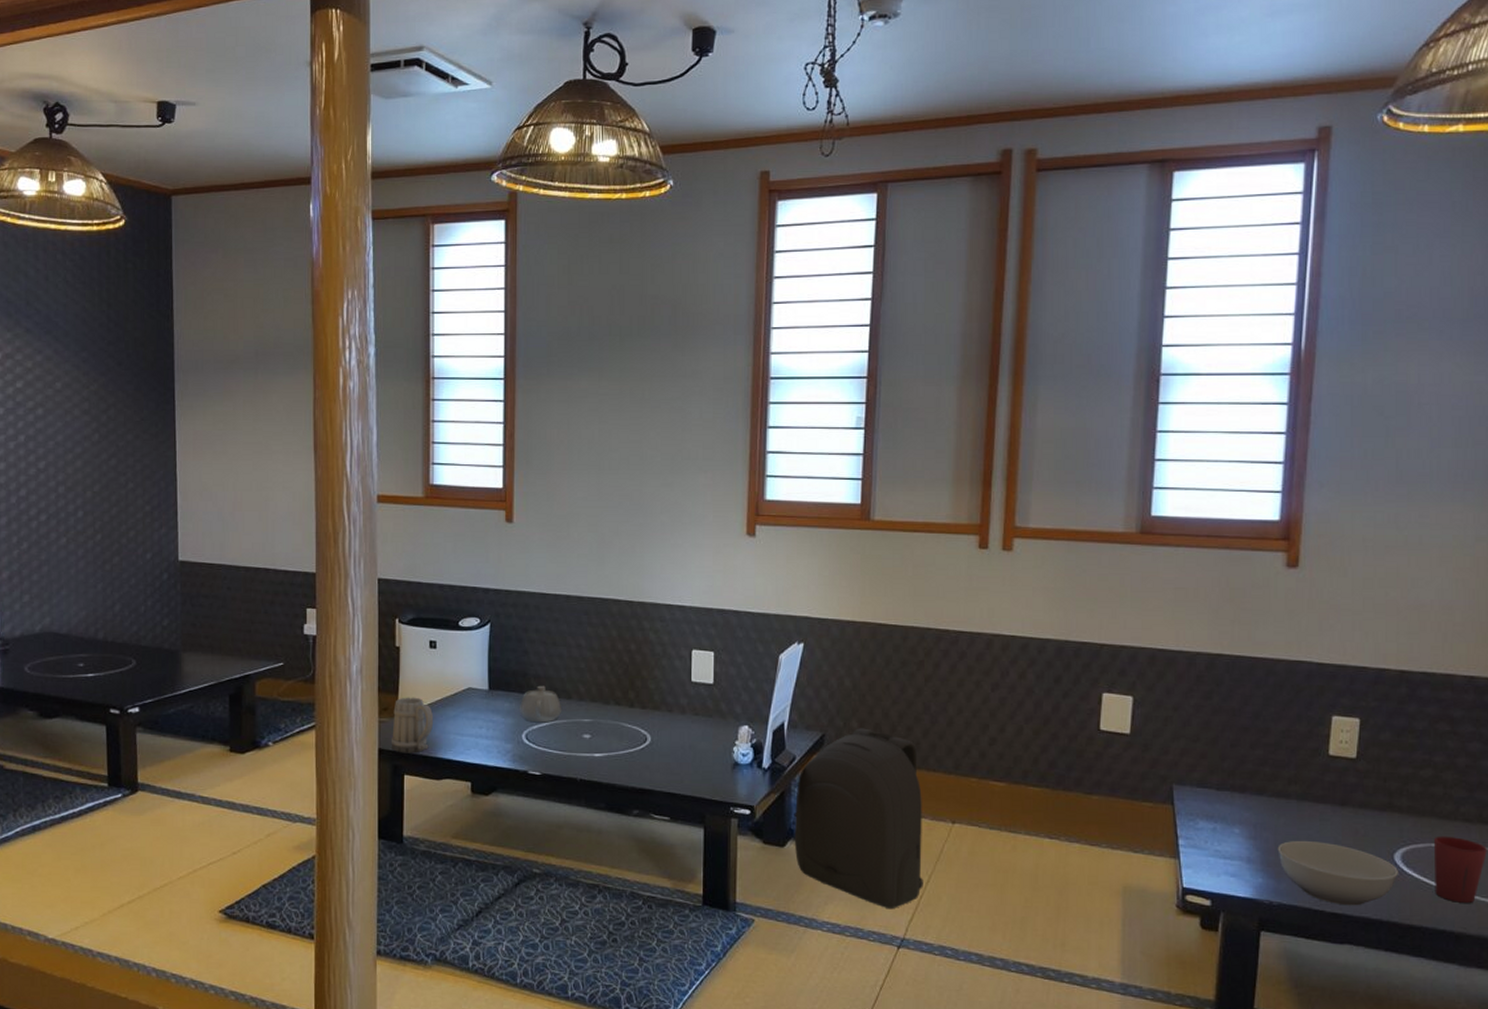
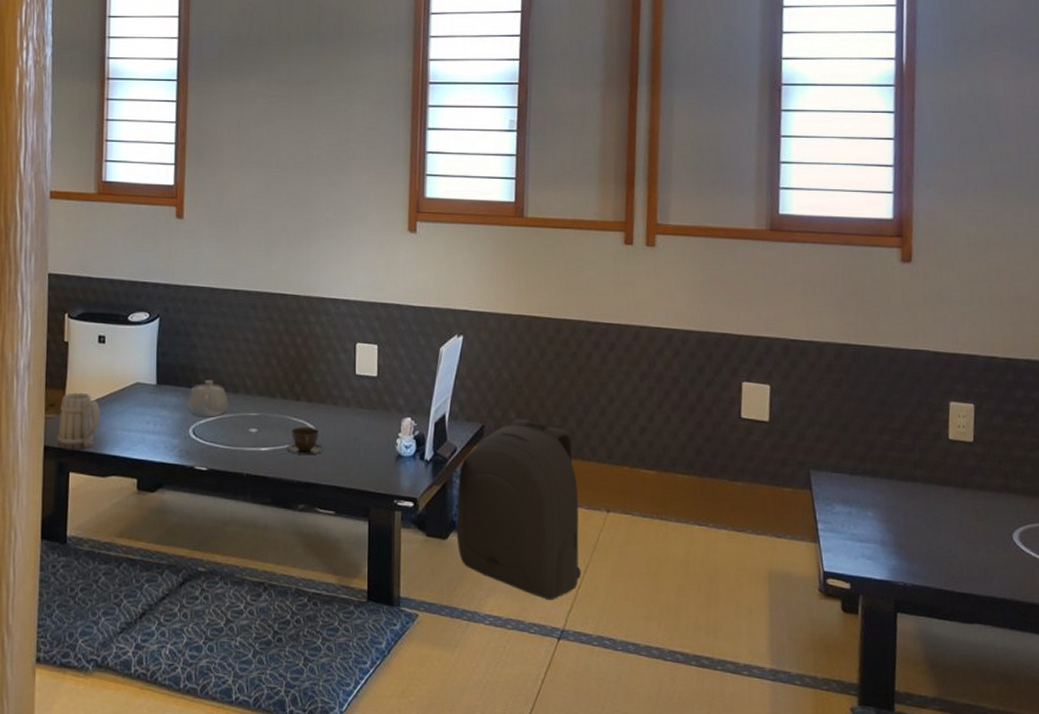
teacup: none [621,733,660,762] -> present [287,427,325,455]
bowl: present [1277,840,1399,906] -> none [908,522,1019,586]

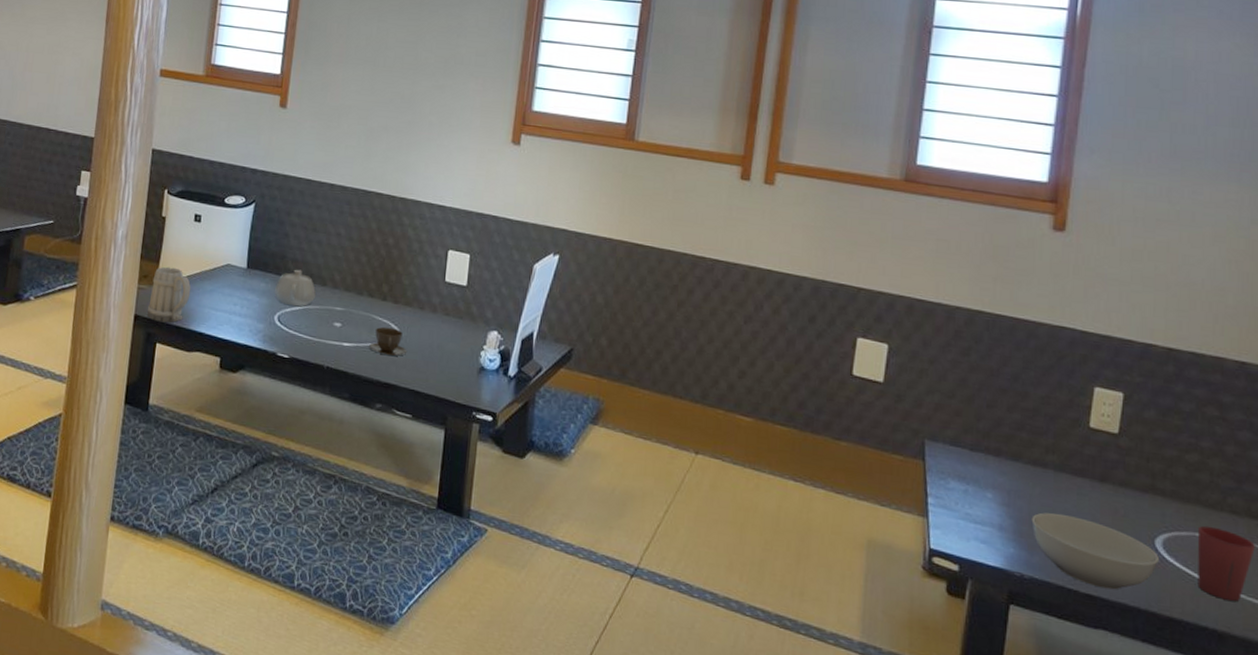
backpack: present [454,419,581,601] -> none [533,346,667,536]
bowl: none [908,522,1019,586] -> present [1031,512,1160,590]

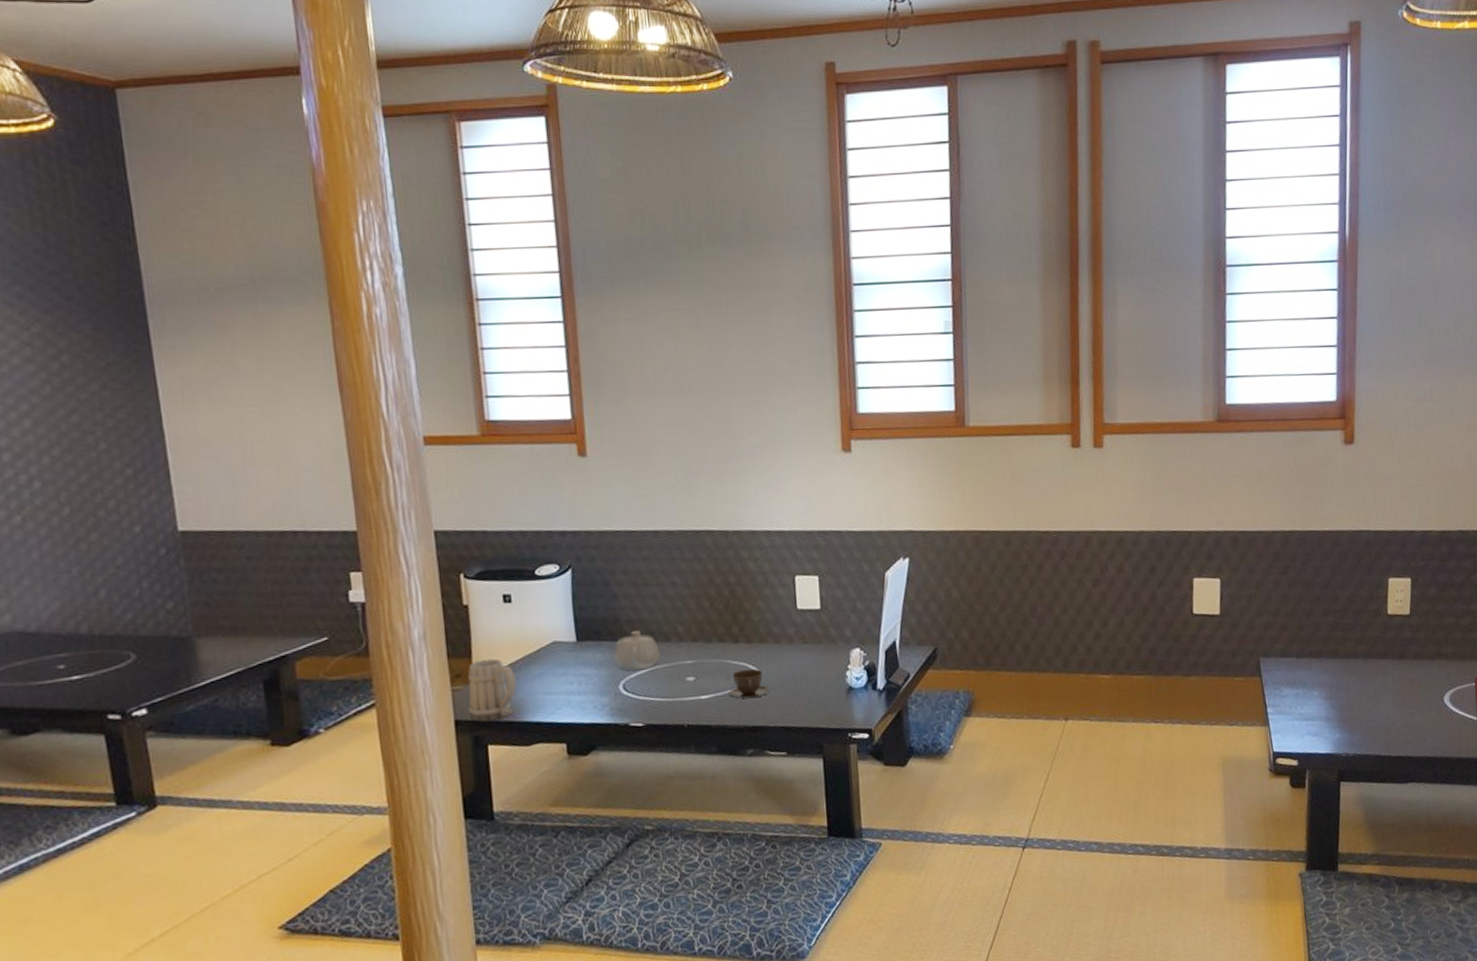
bowl: present [1031,512,1160,590] -> none [1350,693,1449,749]

